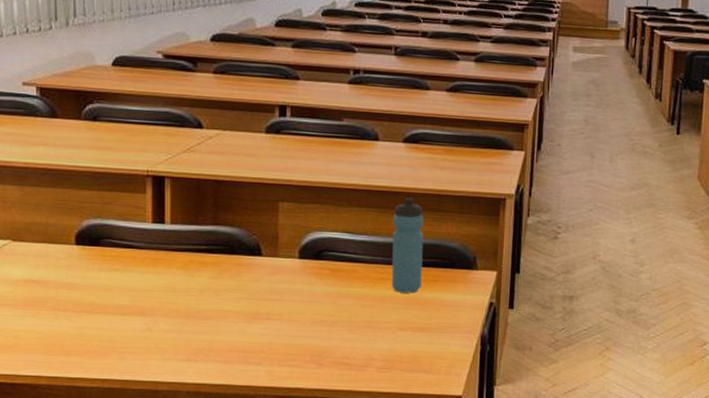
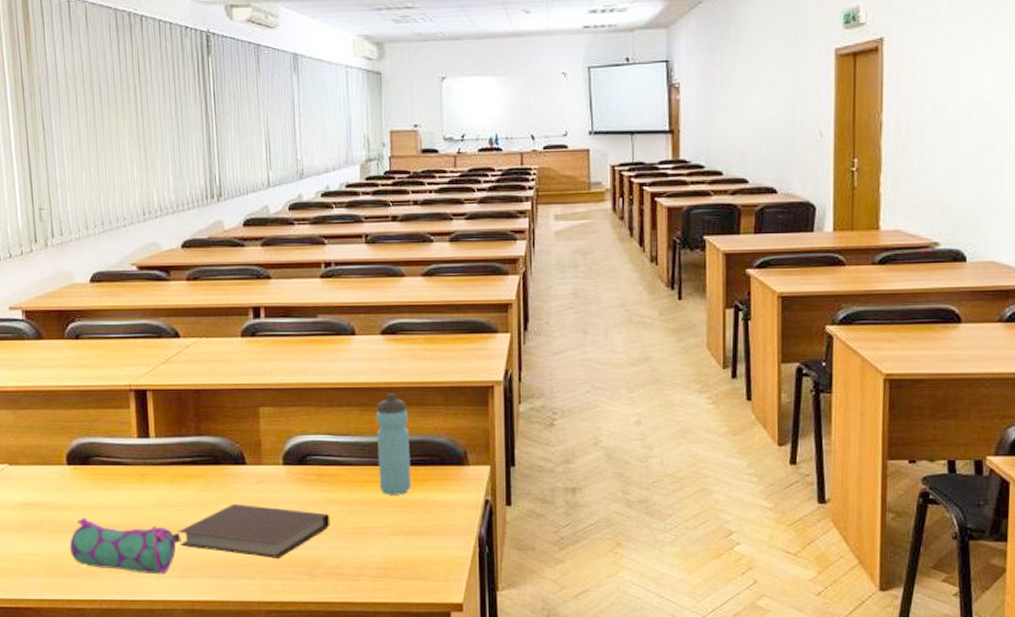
pencil case: none [73,298,191,357] -> present [69,518,181,575]
notebook: none [188,292,342,347] -> present [178,503,330,558]

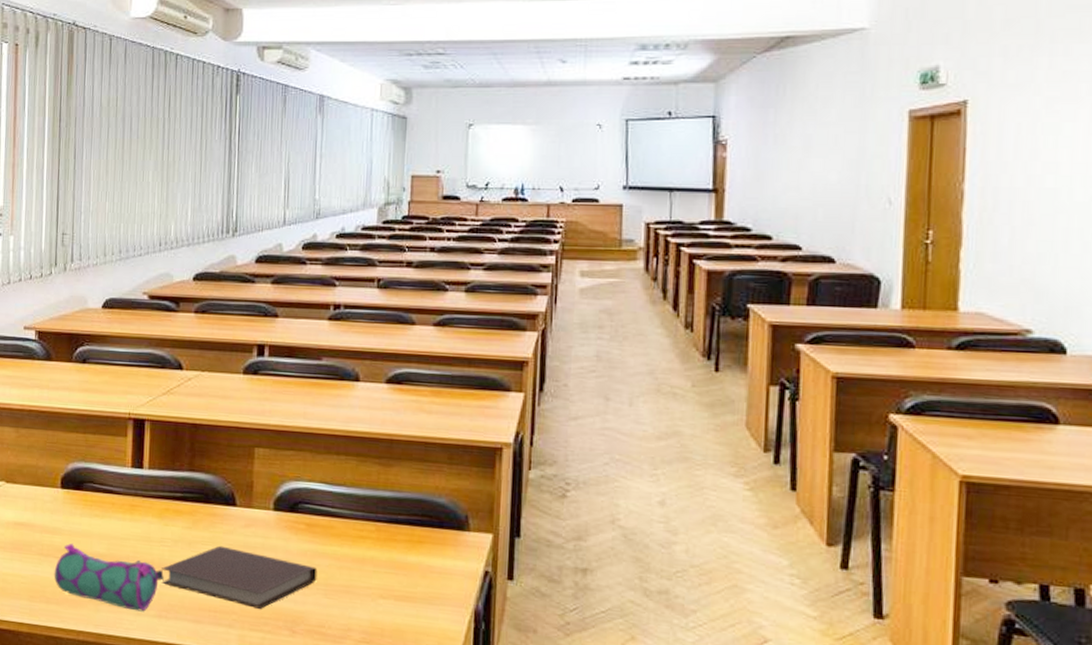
water bottle: present [376,392,411,495] -> none [371,445,408,556]

